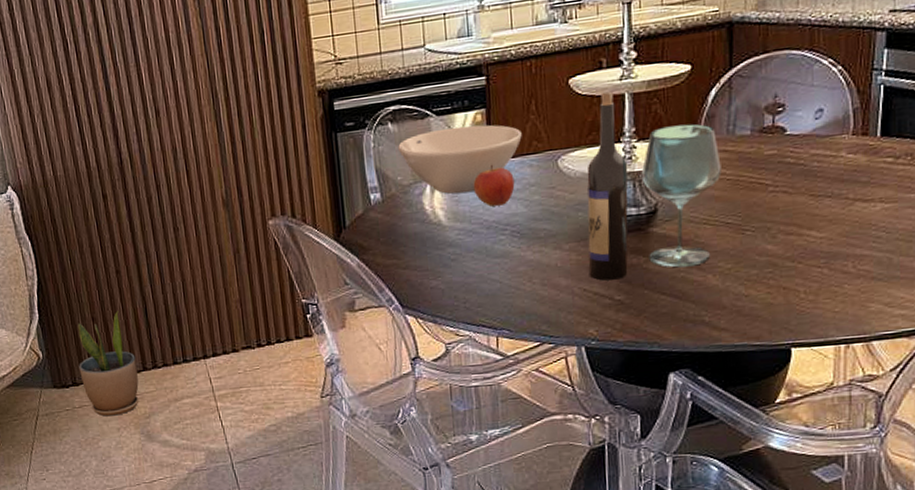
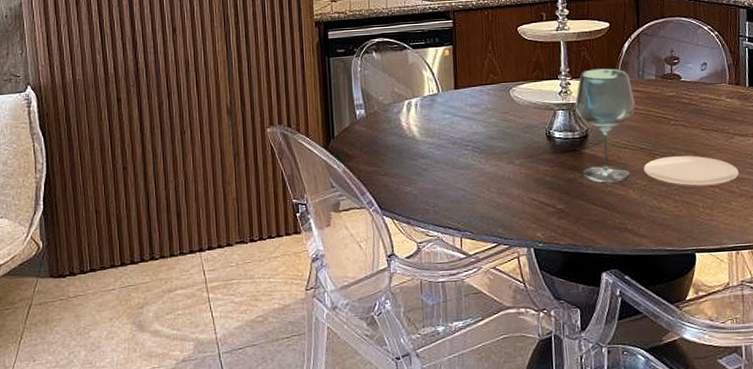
potted plant: present [77,311,139,417] -> none [78,205,135,307]
bowl: present [398,124,522,194] -> none [381,58,481,114]
apple: present [473,164,515,207] -> none [442,91,476,126]
wine bottle: present [586,91,629,281] -> none [532,38,567,192]
plate: none [728,229,858,269] -> present [643,155,739,187]

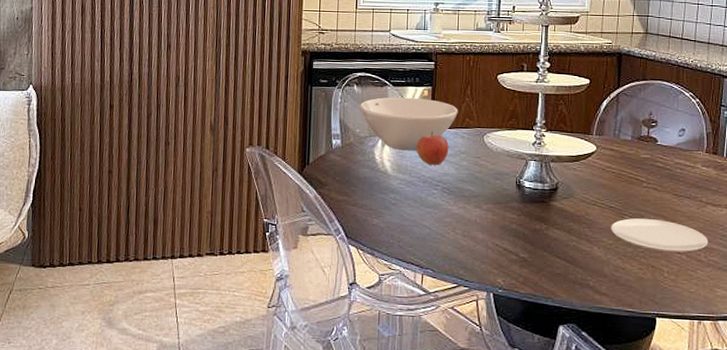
bowl: none [381,58,481,114] -> present [360,97,458,151]
apple: none [442,91,476,126] -> present [416,131,449,165]
wine glass: present [574,68,636,183] -> none [547,123,608,238]

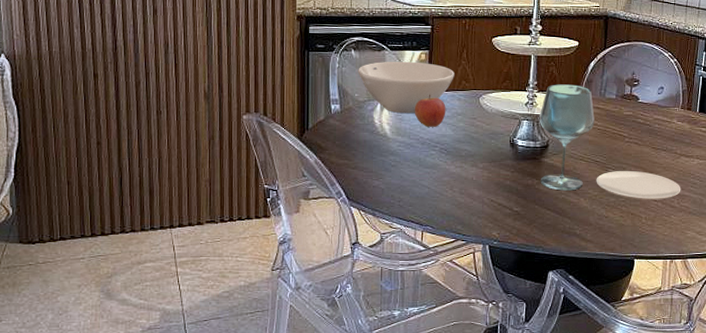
wine glass: none [547,123,608,238] -> present [539,84,595,191]

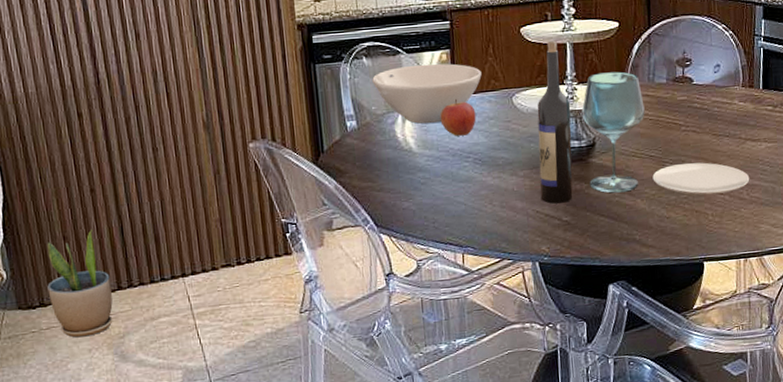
potted plant: none [48,178,105,273] -> present [47,230,113,338]
wine bottle: none [496,52,530,195] -> present [537,40,573,204]

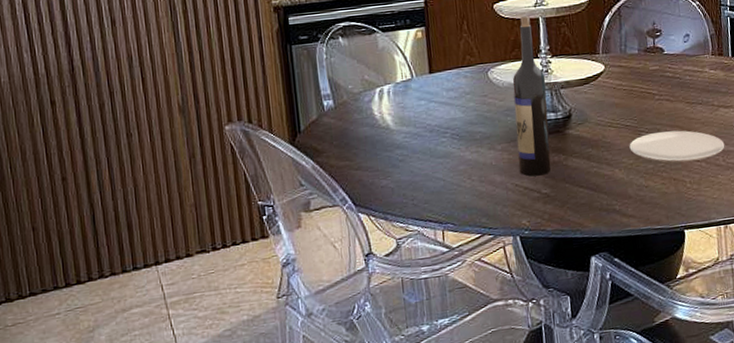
potted plant: present [47,230,113,338] -> none [14,220,83,334]
bowl: present [372,63,482,124] -> none [348,41,457,101]
apple: present [440,98,476,136] -> none [416,75,453,112]
wine glass: present [581,71,645,193] -> none [556,43,619,164]

